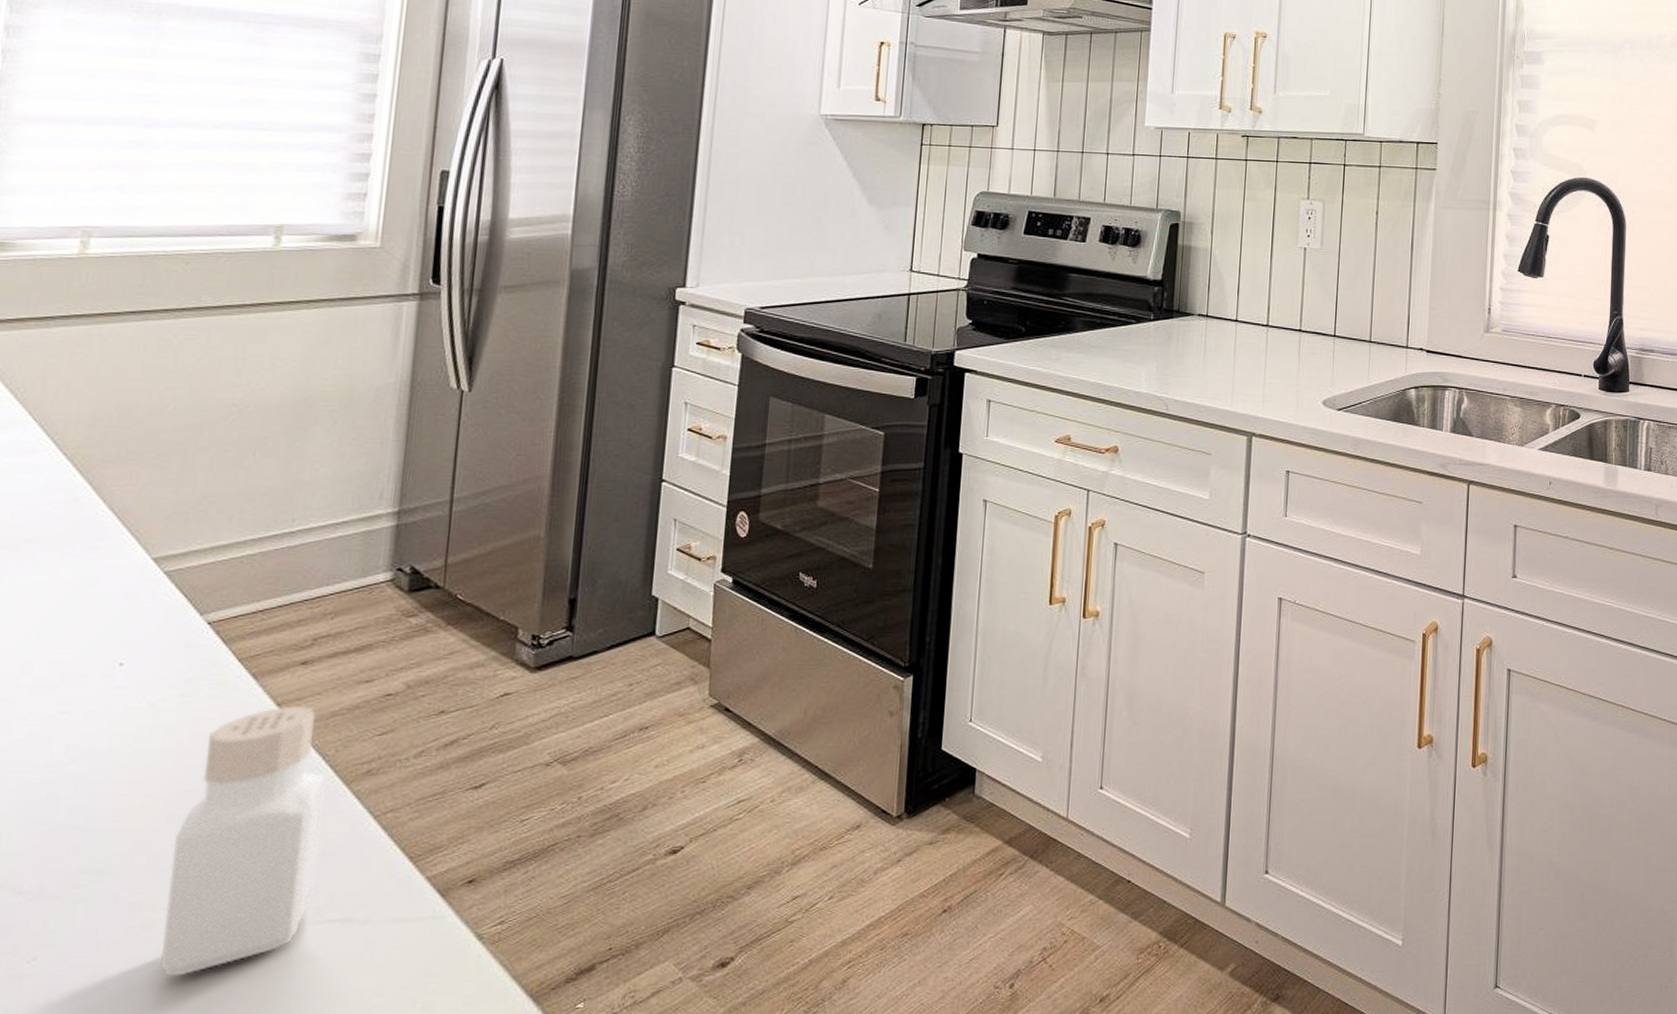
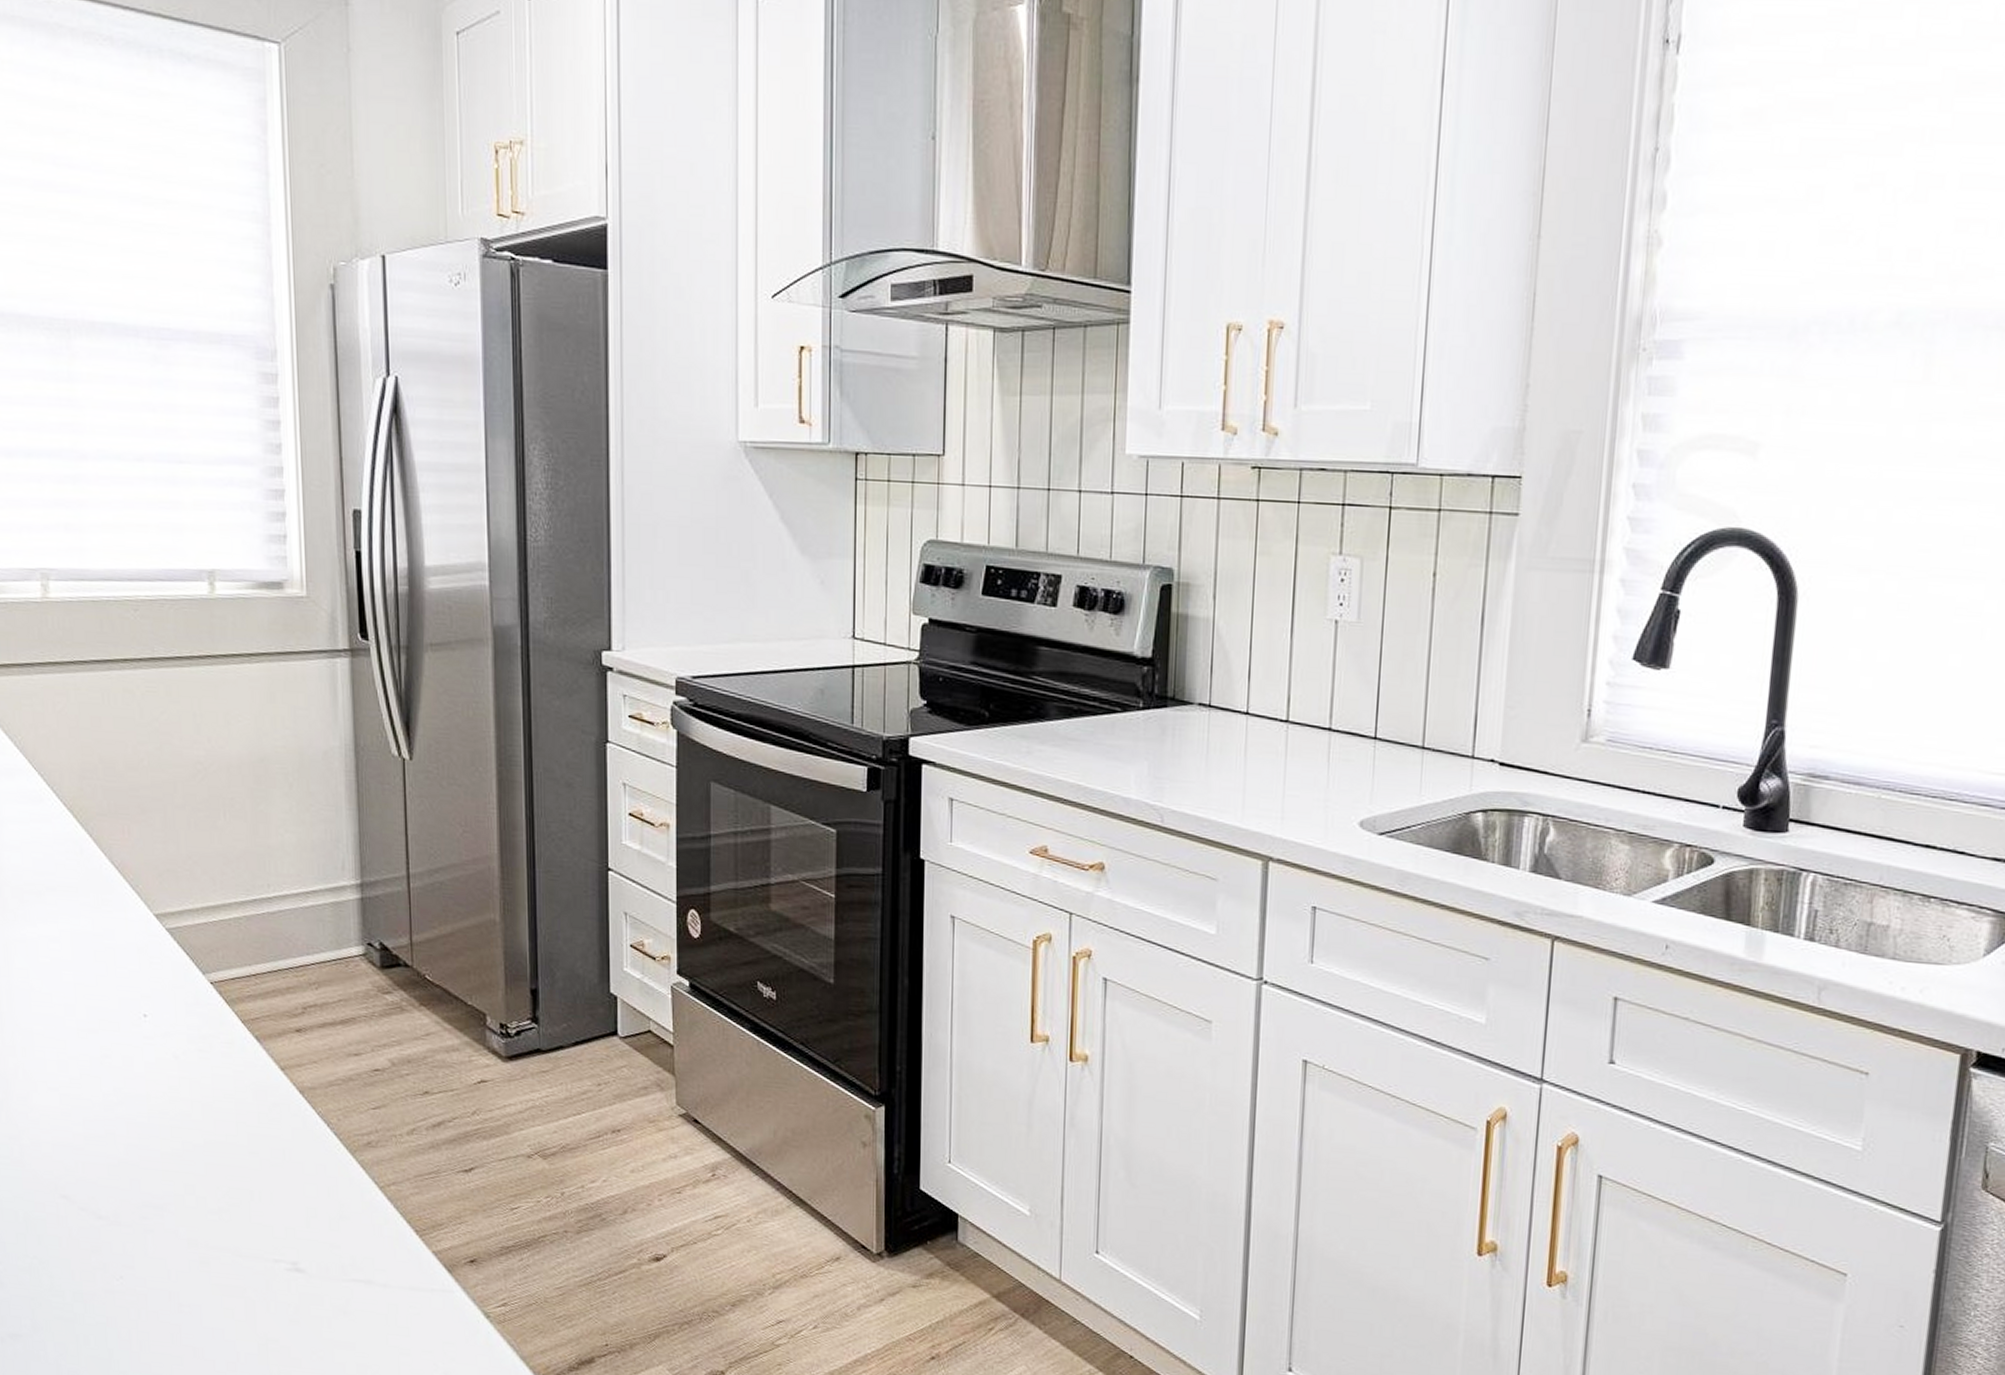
pepper shaker: present [159,705,326,977] -> none [214,1071,337,1312]

